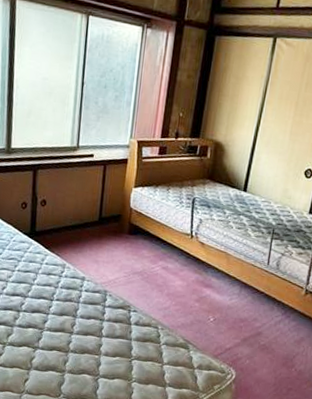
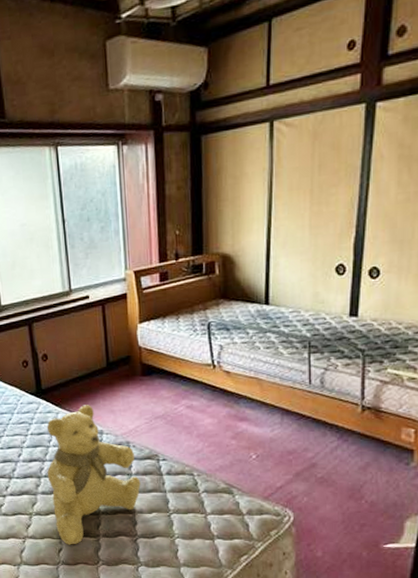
teddy bear: none [26,251,111,377] -> present [46,405,141,545]

